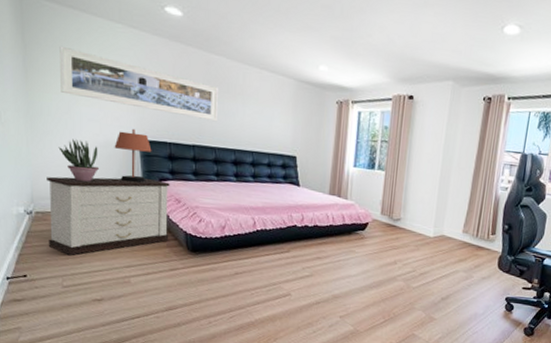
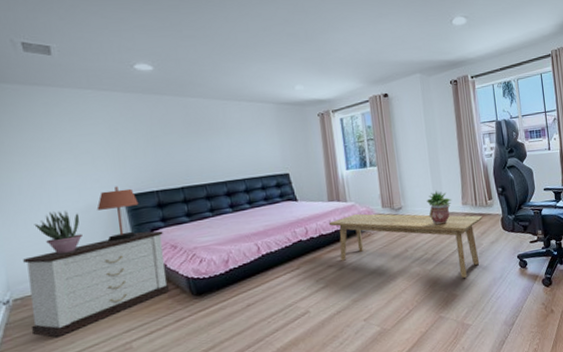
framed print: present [59,45,218,122] -> none [26,122,203,169]
bench: none [325,213,481,305] -> present [328,213,483,278]
potted plant: none [425,210,454,247] -> present [427,190,452,225]

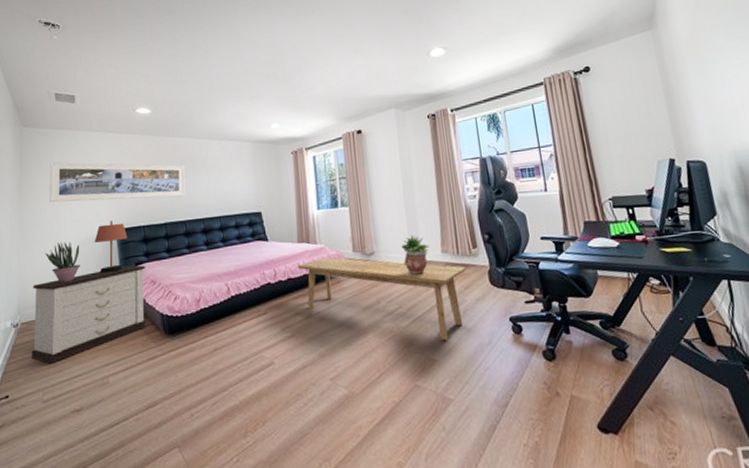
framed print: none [26,122,203,169] -> present [49,161,185,203]

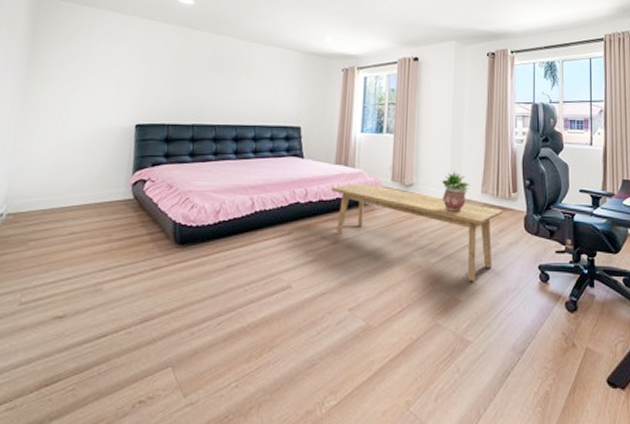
nightstand: present [31,265,146,364] -> none [12,165,163,262]
potted plant: present [45,241,80,284] -> none [47,130,91,175]
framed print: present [49,161,185,203] -> none [61,40,223,99]
table lamp: present [94,220,128,274] -> none [107,113,148,171]

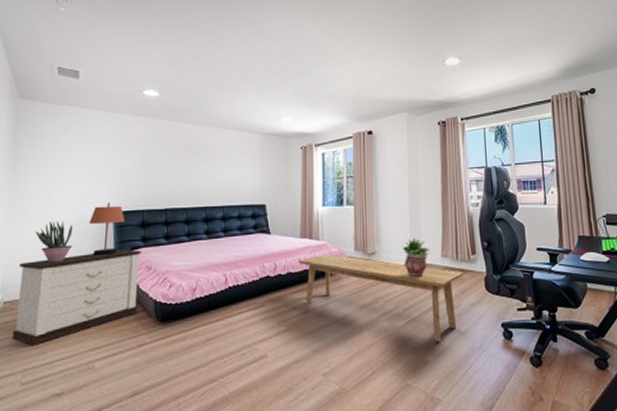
nightstand: none [12,165,163,262] -> present [11,249,141,345]
potted plant: none [47,130,91,175] -> present [35,221,73,263]
table lamp: none [107,113,148,171] -> present [89,202,125,256]

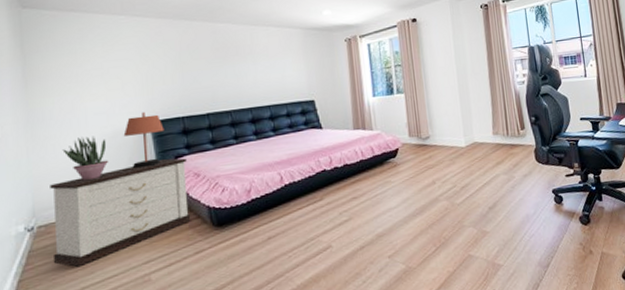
bench: present [298,254,464,342] -> none [353,142,515,214]
potted plant: present [403,237,431,277] -> none [456,119,482,156]

